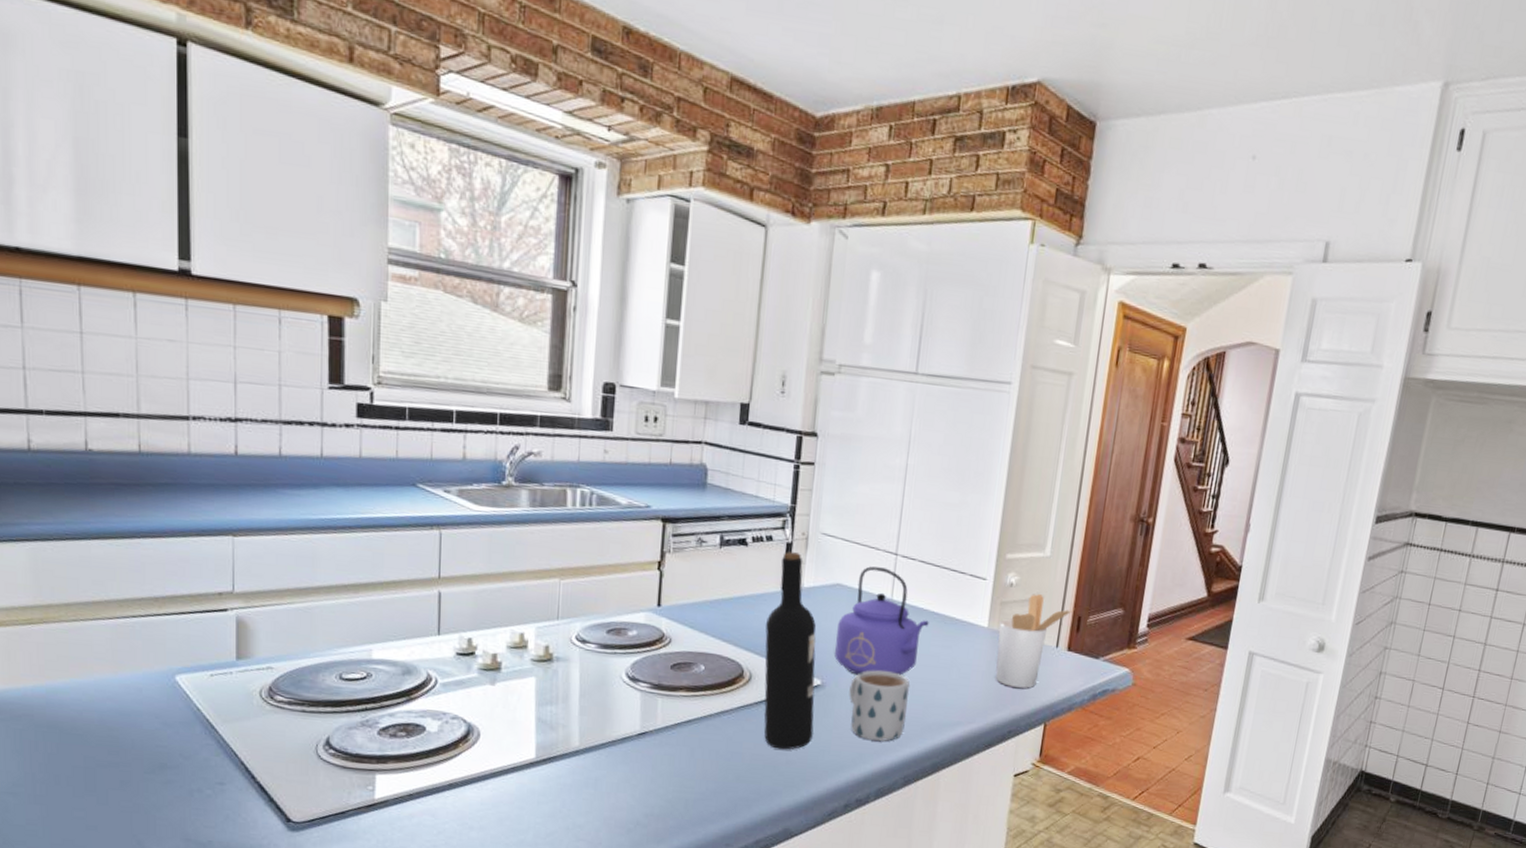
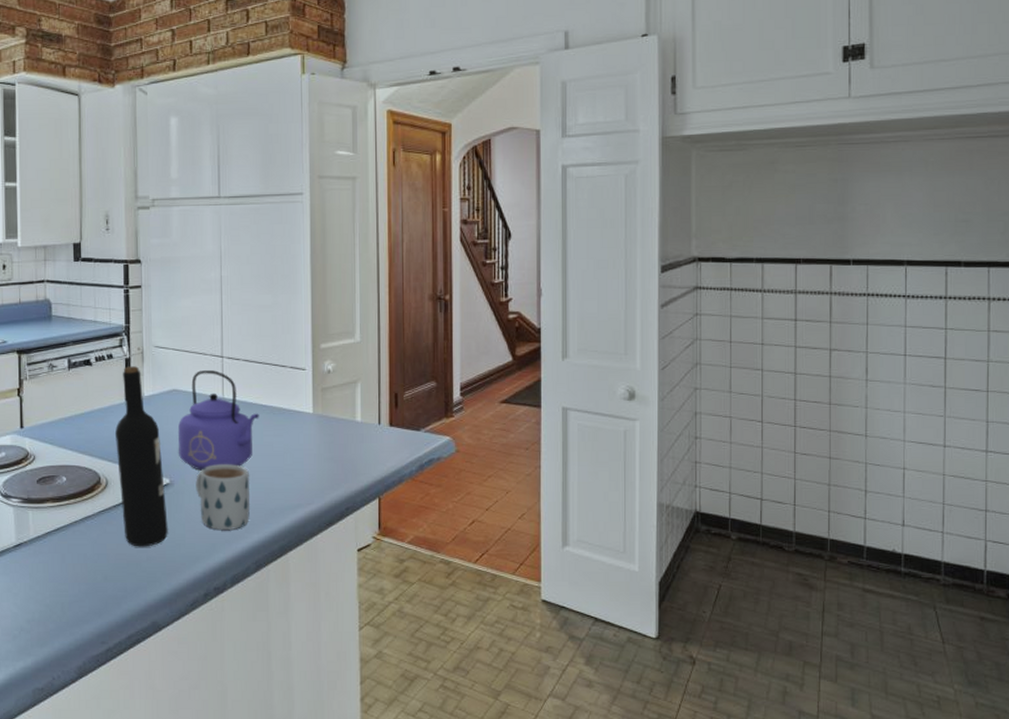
utensil holder: present [995,593,1075,688] -> none [323,376,391,466]

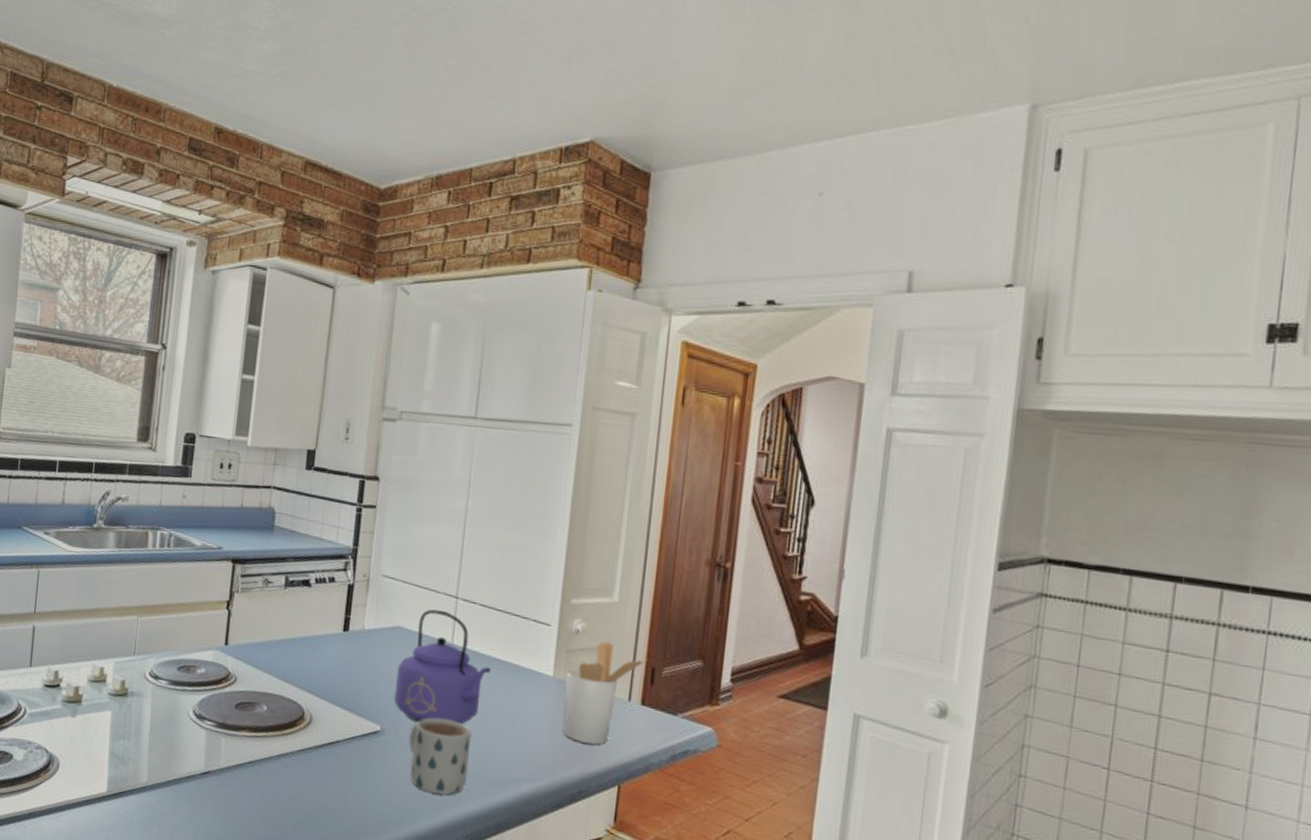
wine bottle: present [114,366,168,547] -> none [323,593,377,799]
utensil holder: none [323,376,391,466] -> present [562,641,648,745]

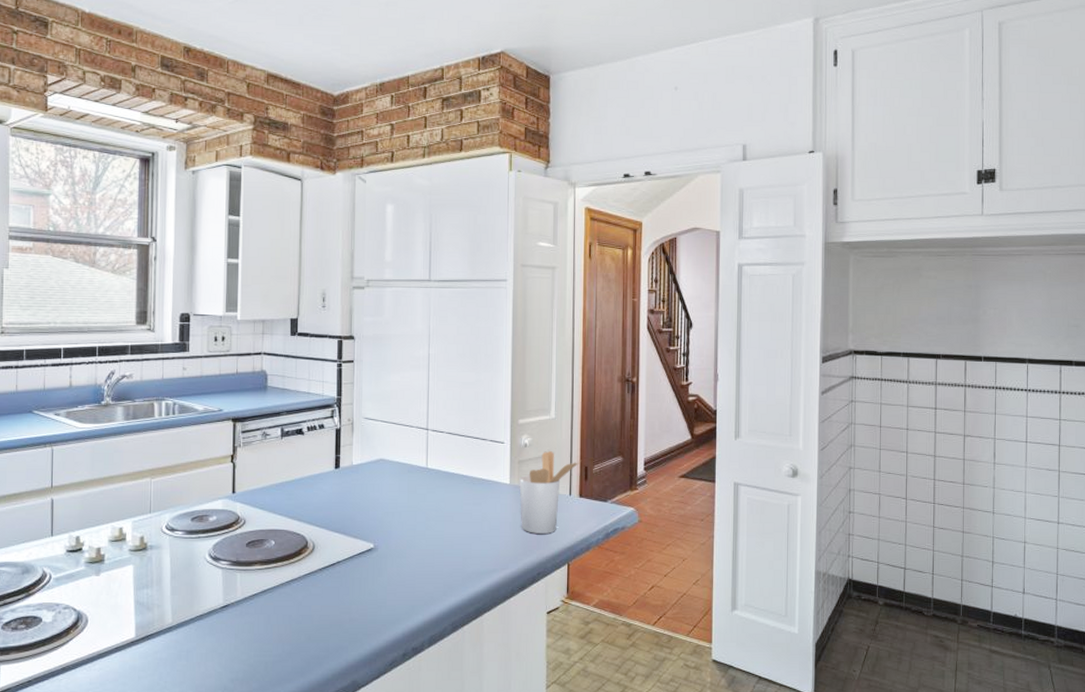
kettle: present [394,609,491,725] -> none [383,442,460,536]
mug: present [408,717,471,795] -> none [398,531,449,593]

